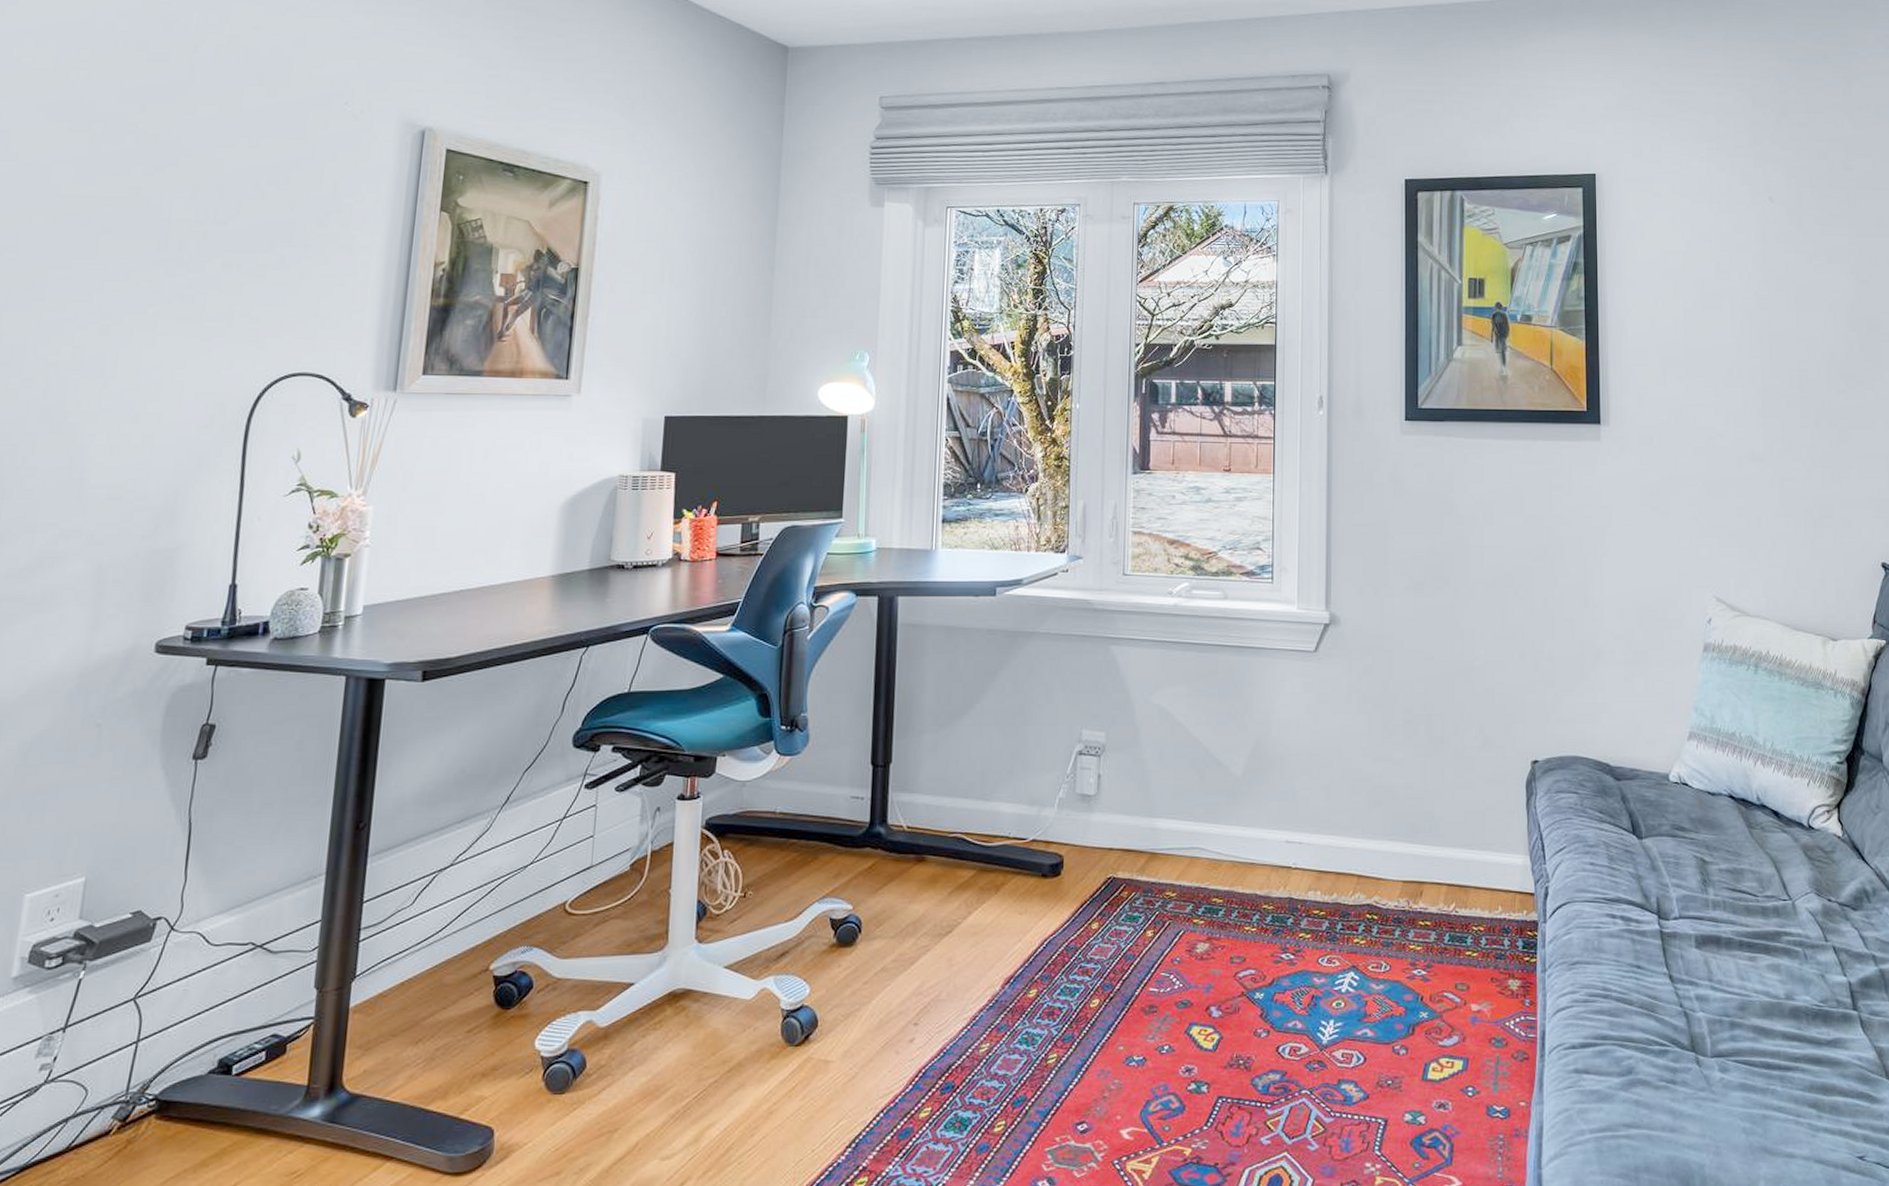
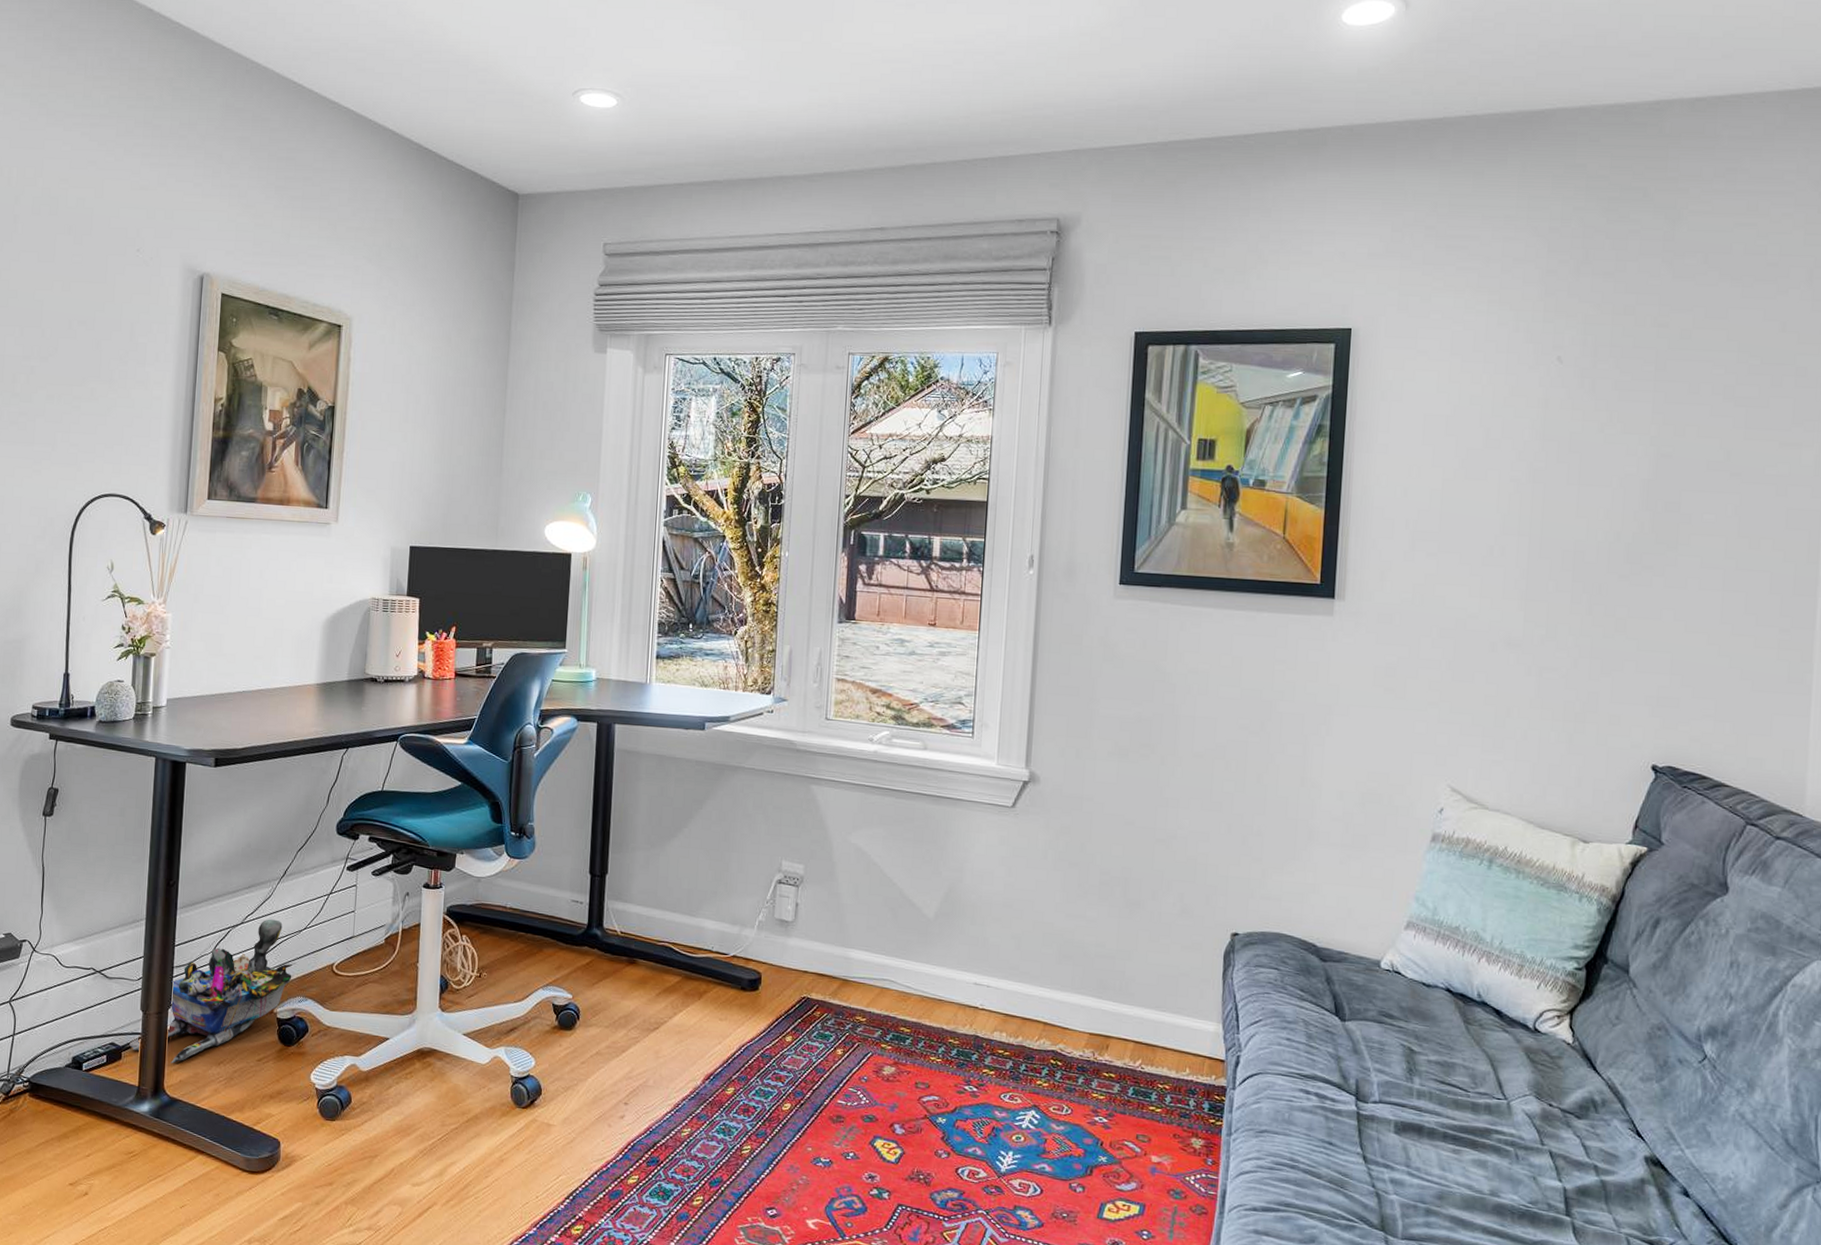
waste bin: none [297,856,518,1051] -> present [129,919,295,1064]

